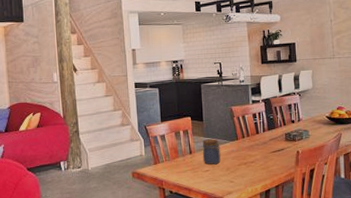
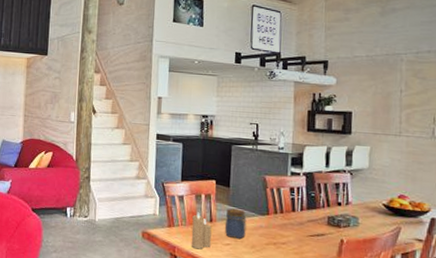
candle: none [174,147,193,180] -> present [191,212,212,249]

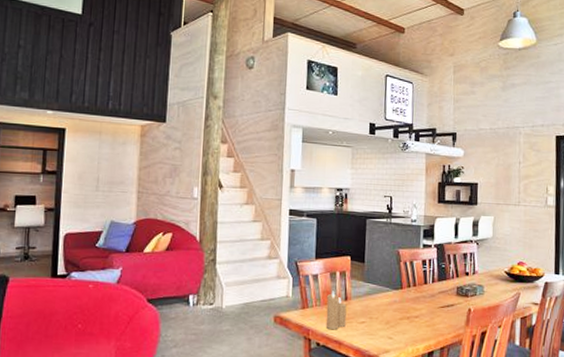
jar: present [224,208,247,239] -> none [359,284,382,315]

